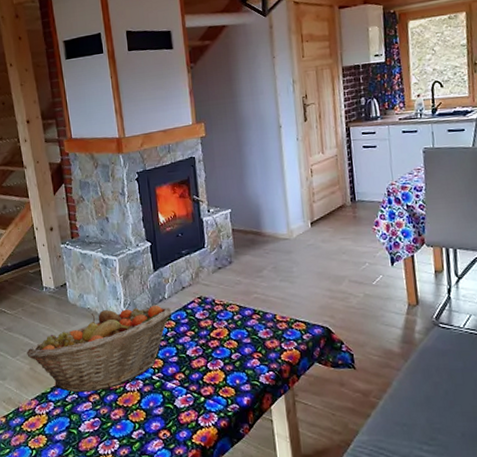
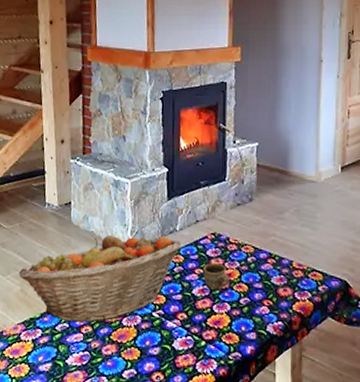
cup: none [194,324,220,349] -> present [203,263,230,290]

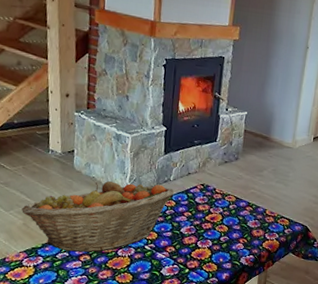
cup: present [203,263,230,290] -> none [191,208,213,230]

